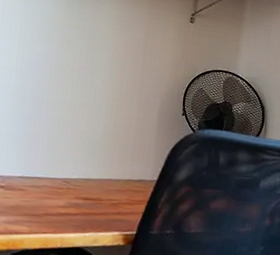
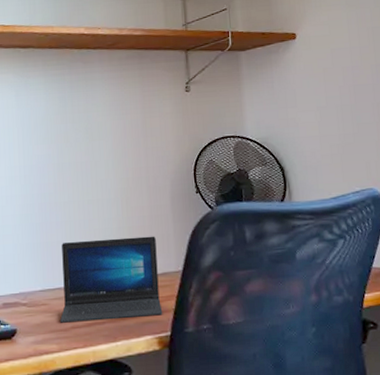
laptop: none [34,137,138,216] -> present [60,236,163,323]

